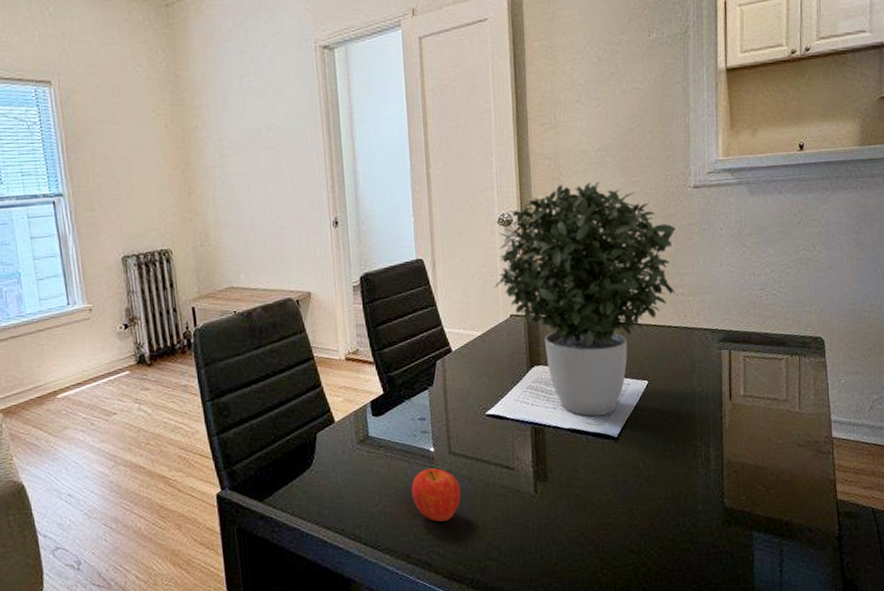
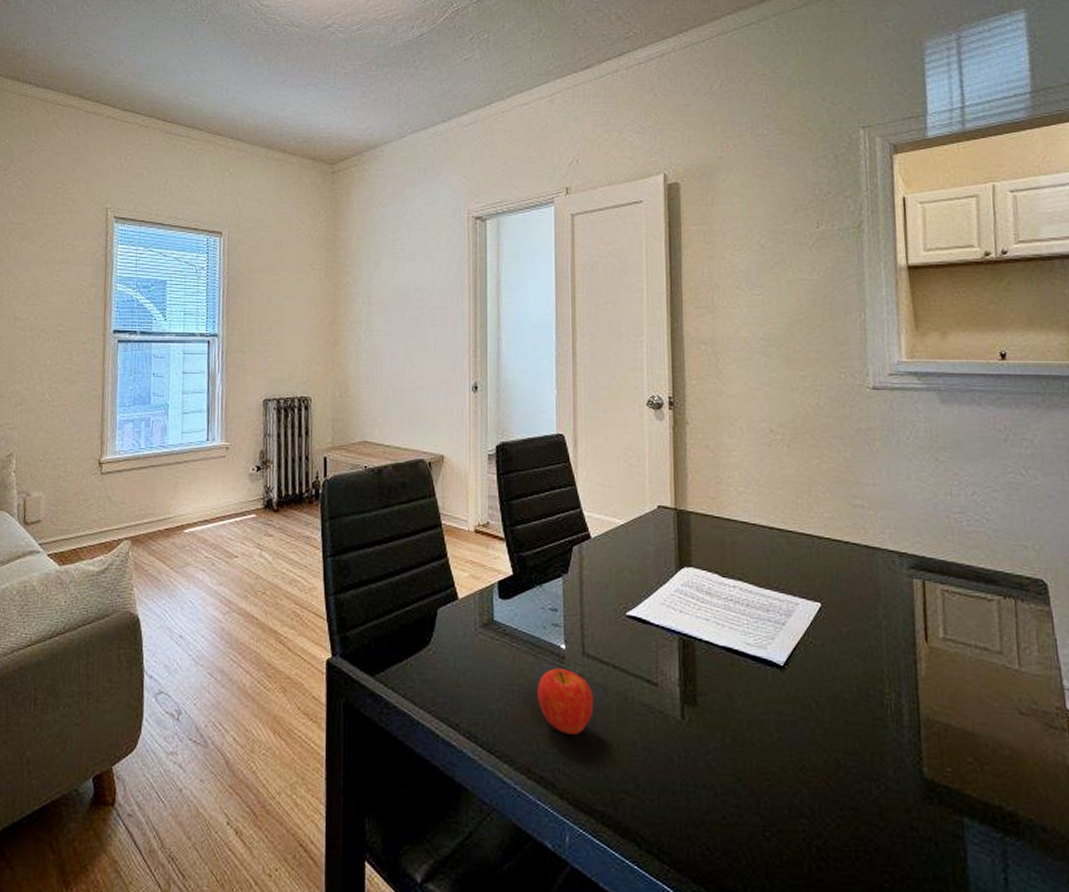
potted plant: present [494,181,676,417] -> none [641,371,854,637]

